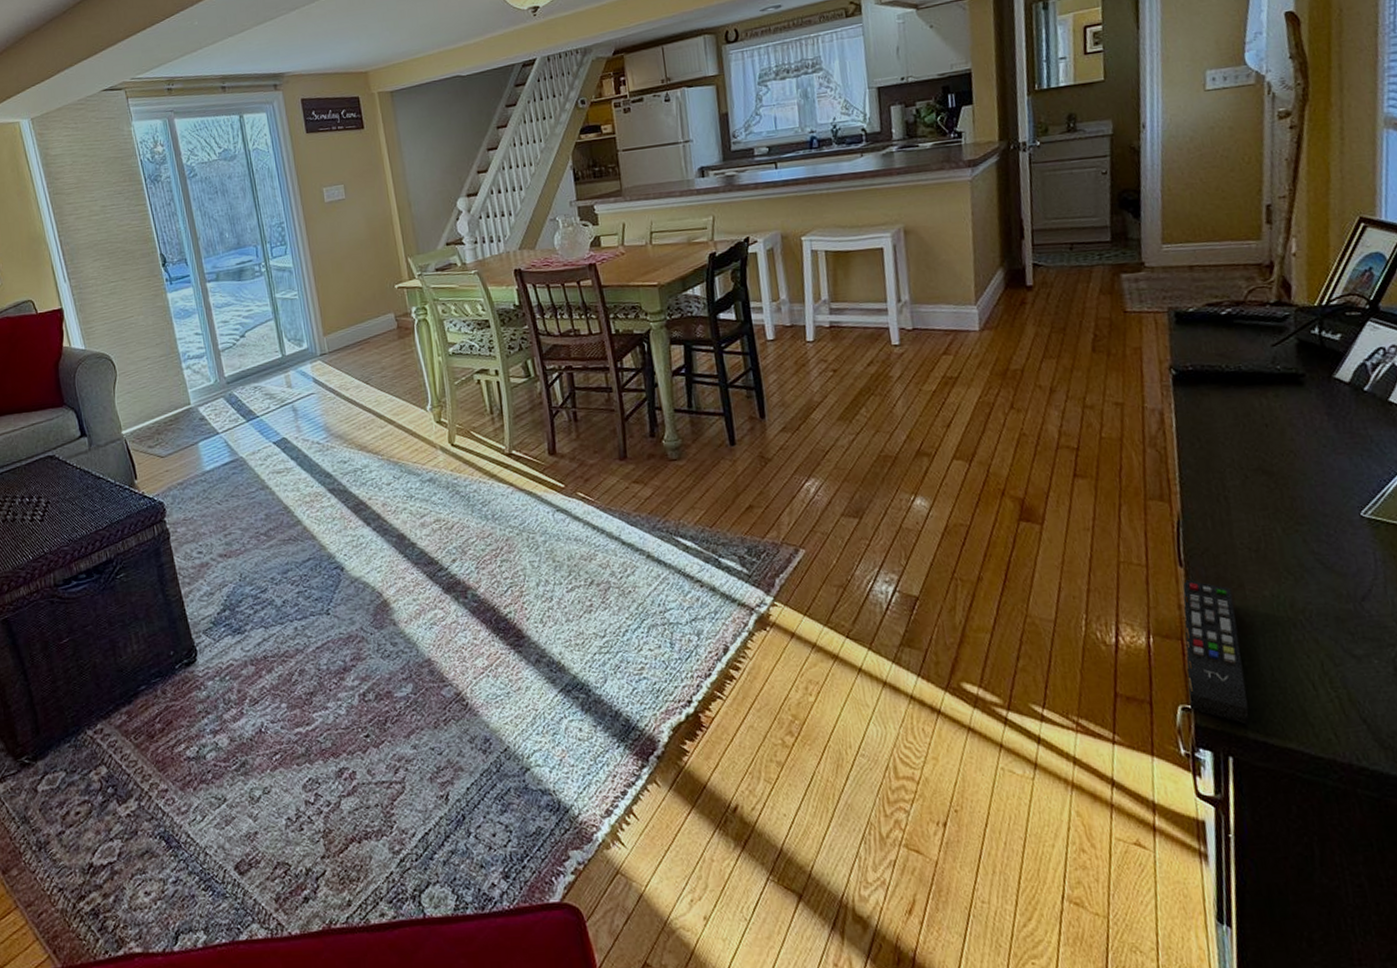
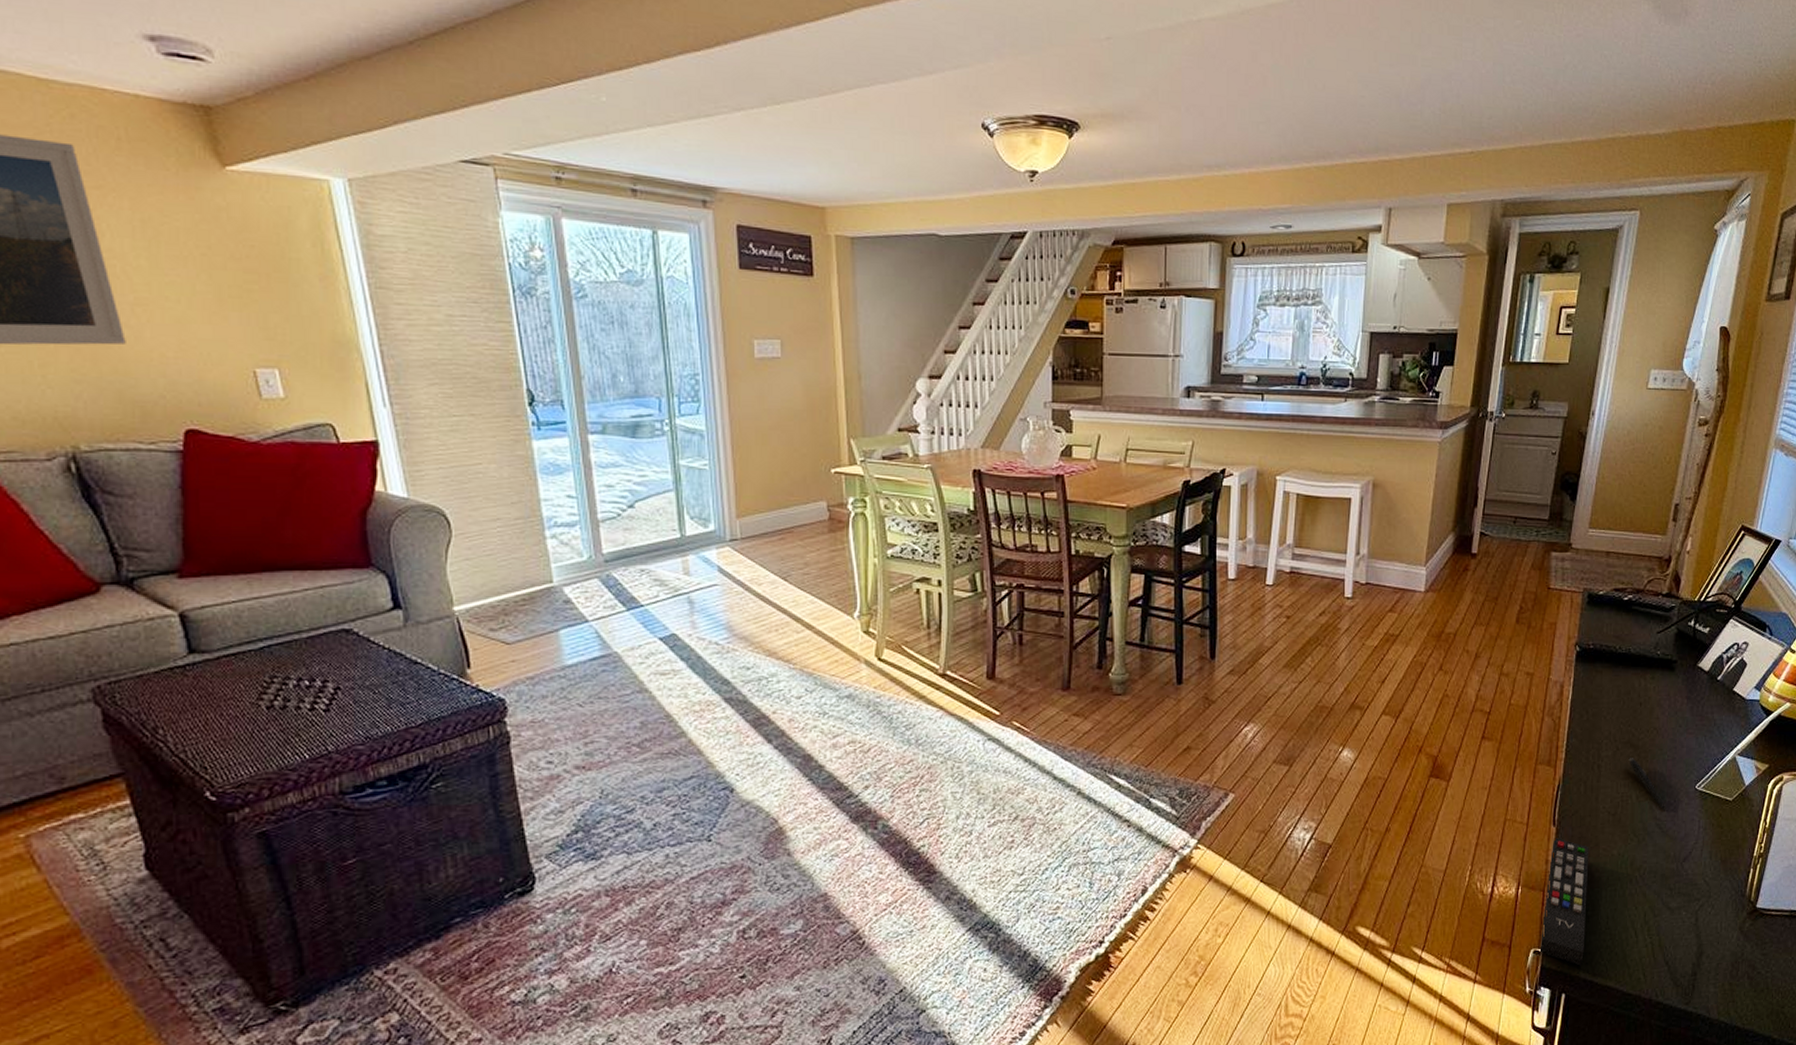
pen: none [1263,485,1324,541] -> present [1628,757,1665,809]

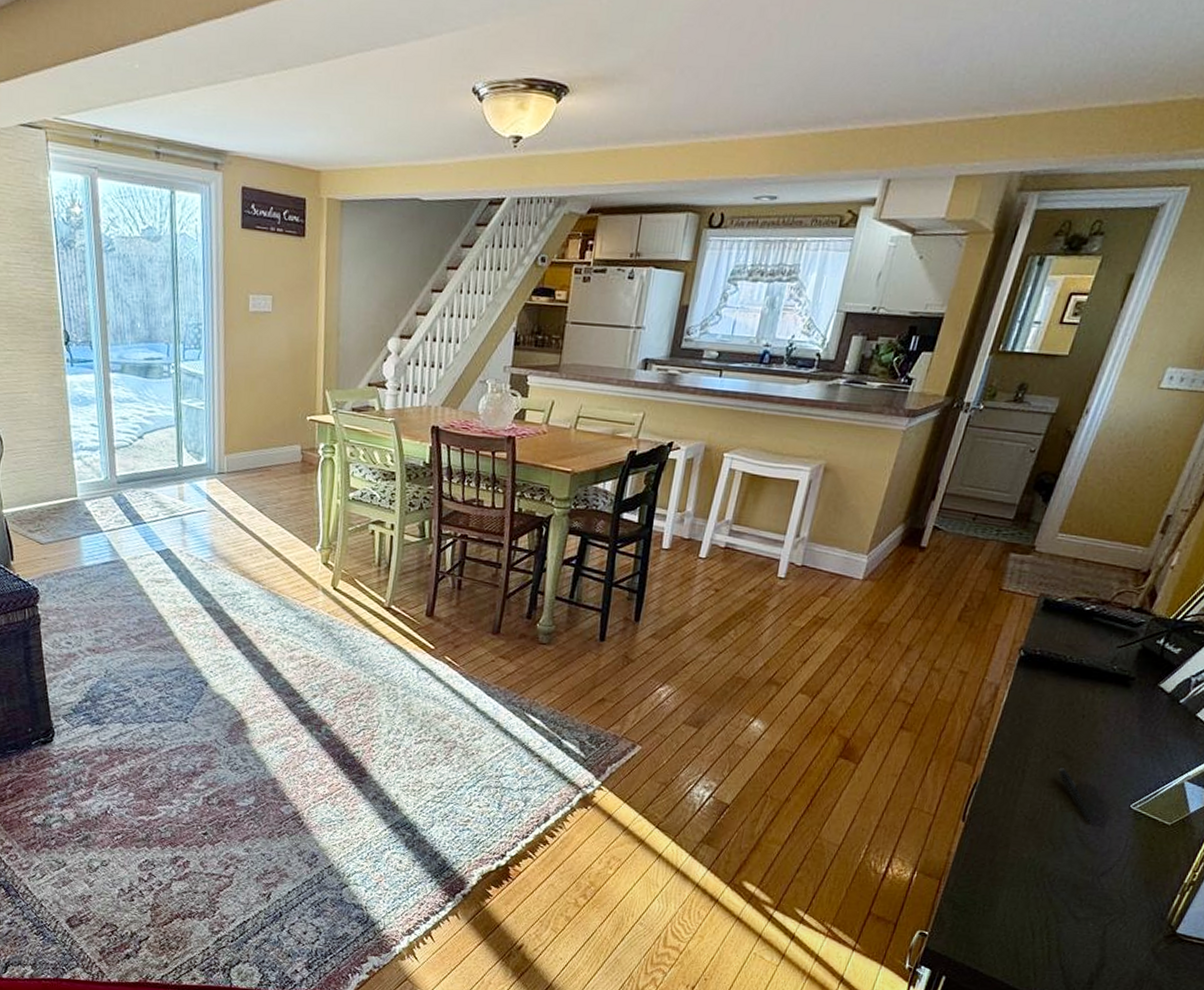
remote control: present [1539,838,1589,966] -> none [926,832,998,954]

